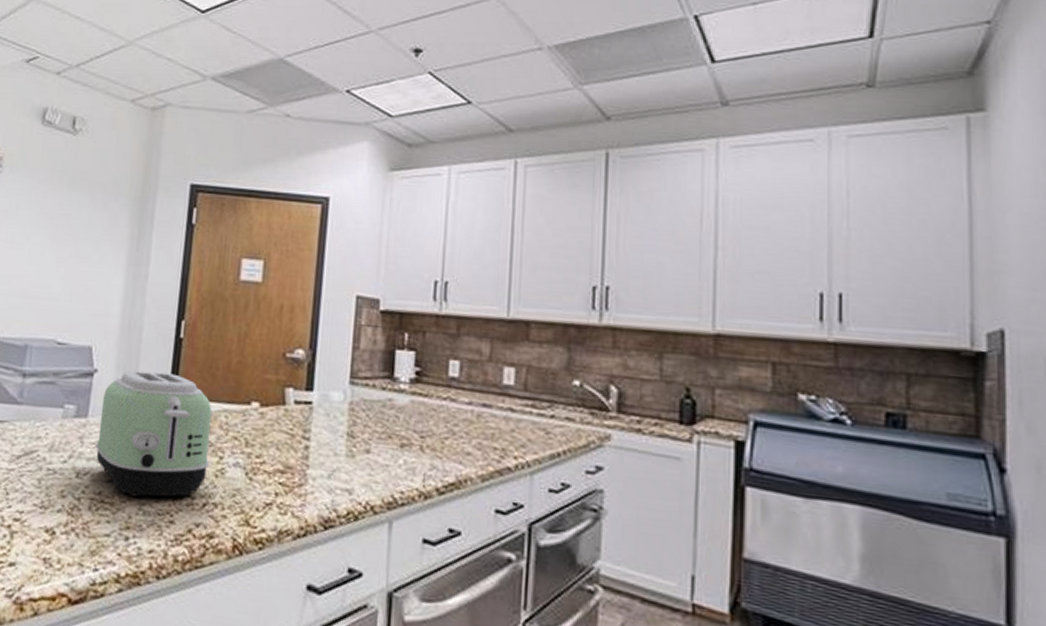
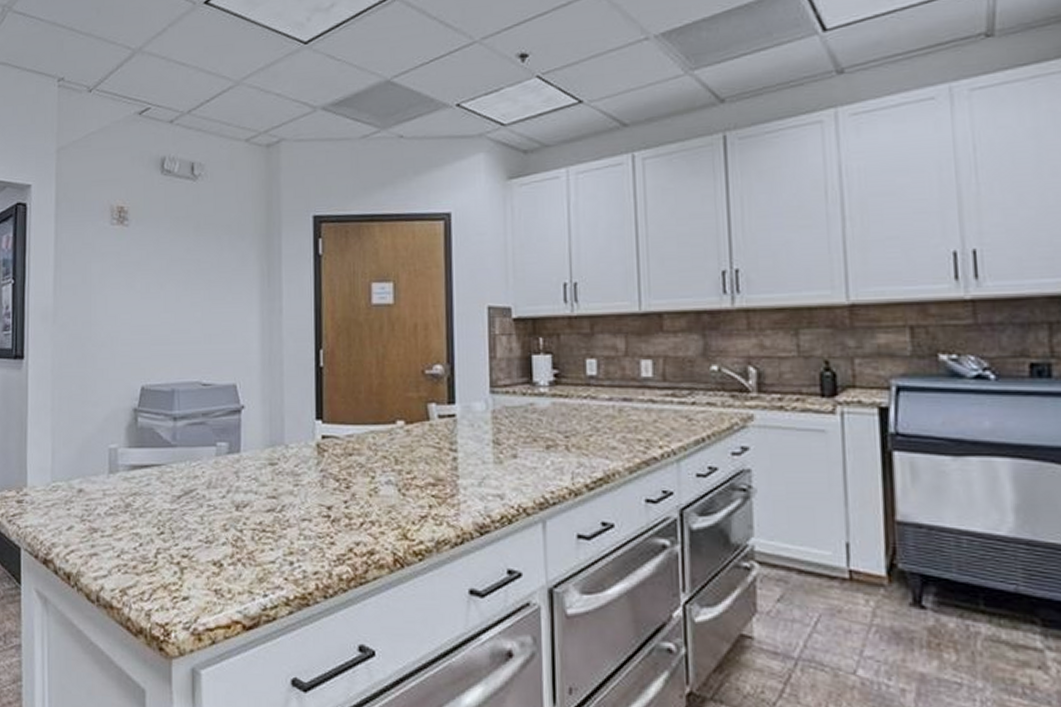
toaster: present [96,371,212,497] -> none [251,402,363,523]

